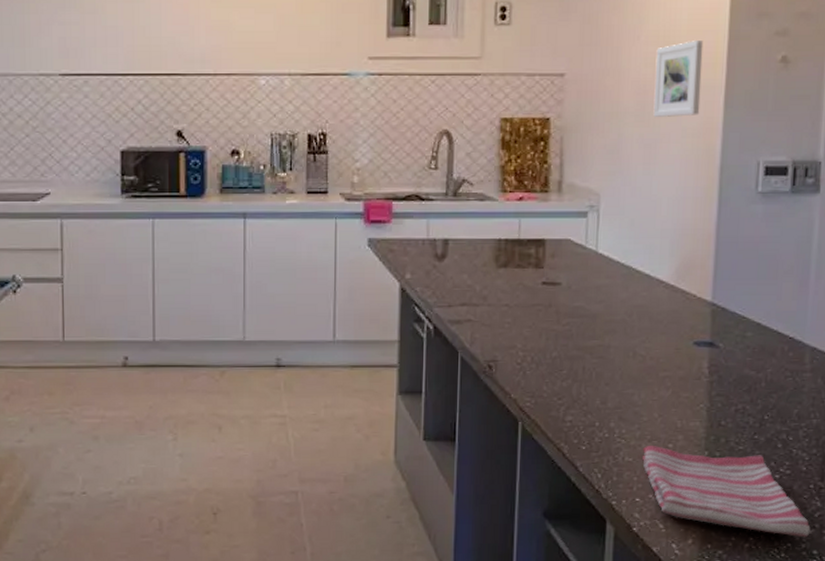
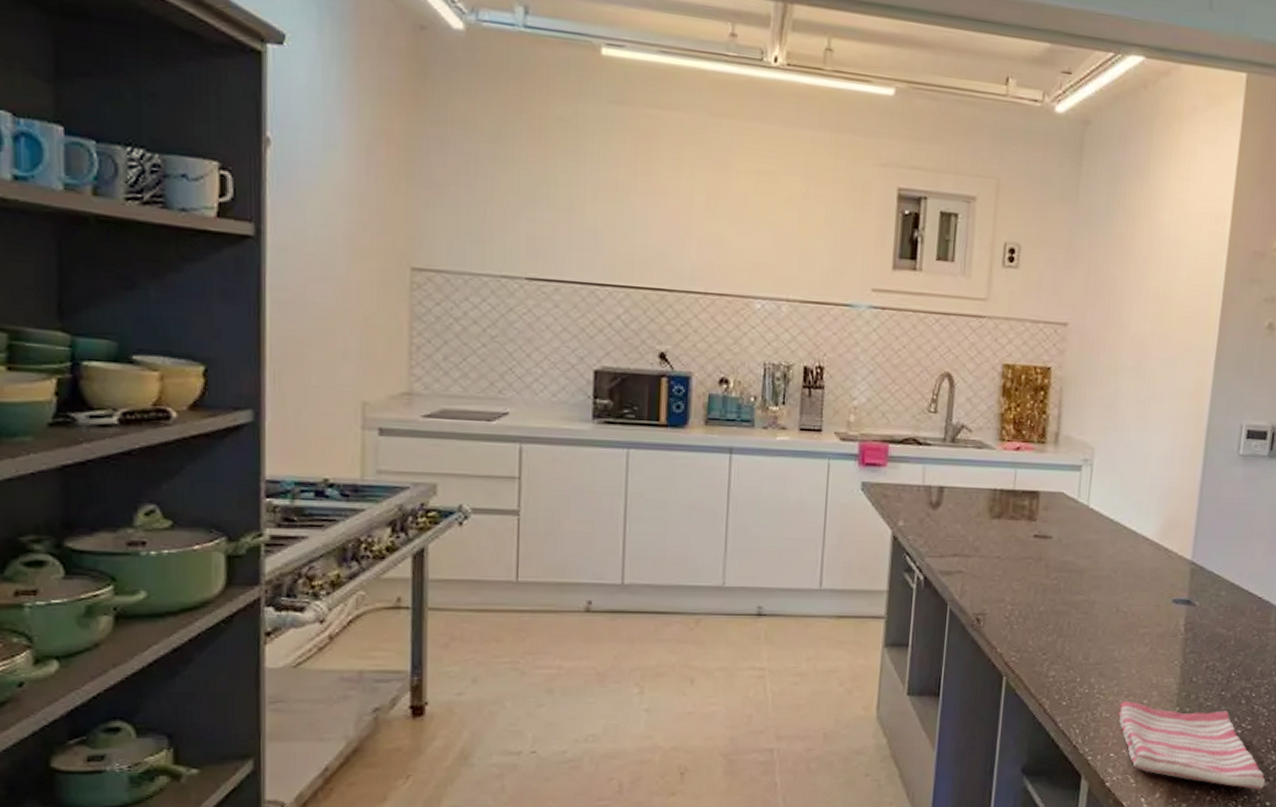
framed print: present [653,41,704,117] -> none [1149,300,1200,375]

